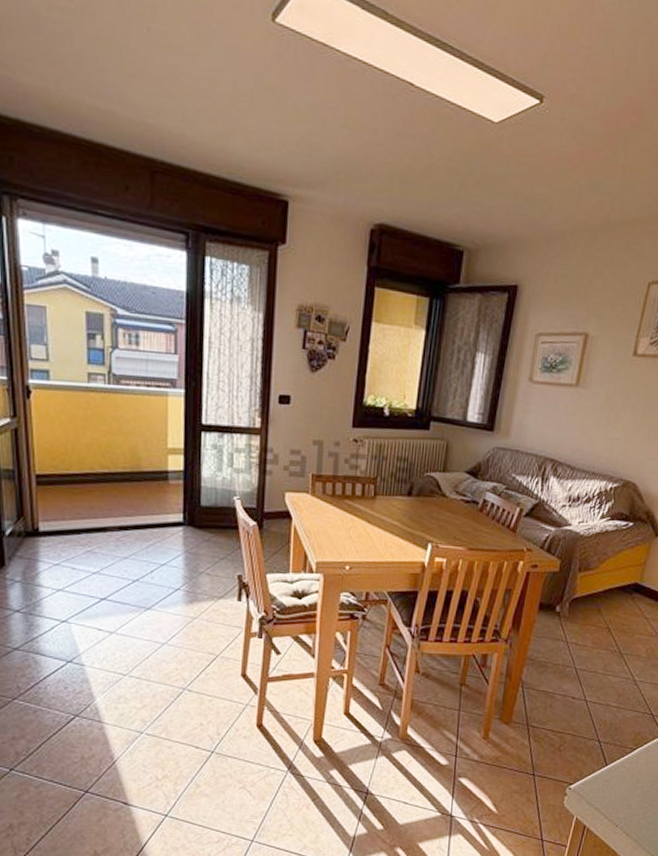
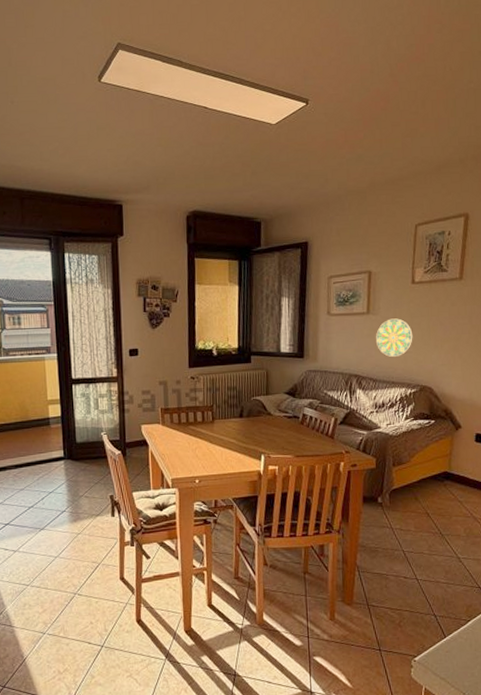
decorative plate: none [580,395,625,443] -> present [375,318,413,357]

